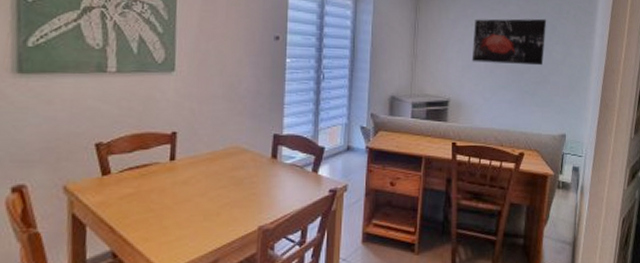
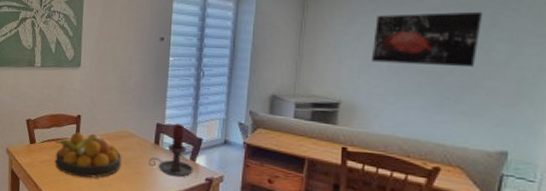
fruit bowl: none [140,154,233,211] -> present [55,132,122,178]
candle holder: none [266,132,316,193] -> present [149,123,193,178]

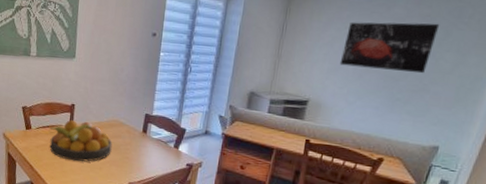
candle holder: present [149,123,193,178] -> none [137,114,176,163]

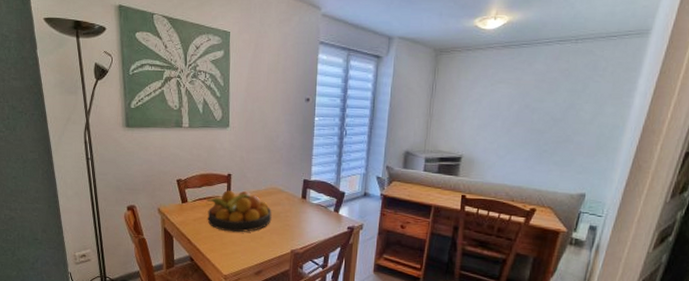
wall art: present [339,22,440,74] -> none [488,77,578,125]

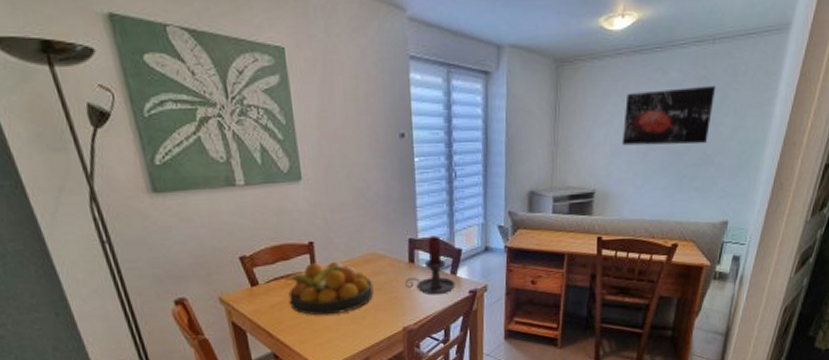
candle holder: none [297,179,337,228] -> present [405,235,455,295]
wall art: none [488,77,578,125] -> present [621,85,716,146]

